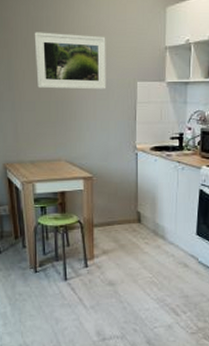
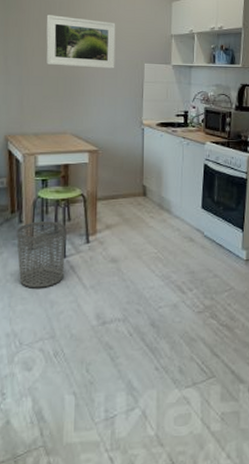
waste bin: none [22,246,67,307] -> present [16,221,67,288]

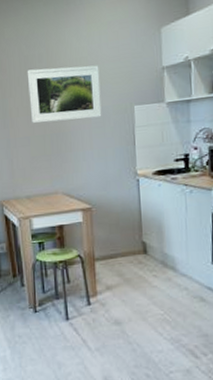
waste bin: present [16,221,67,288] -> none [20,284,68,350]

